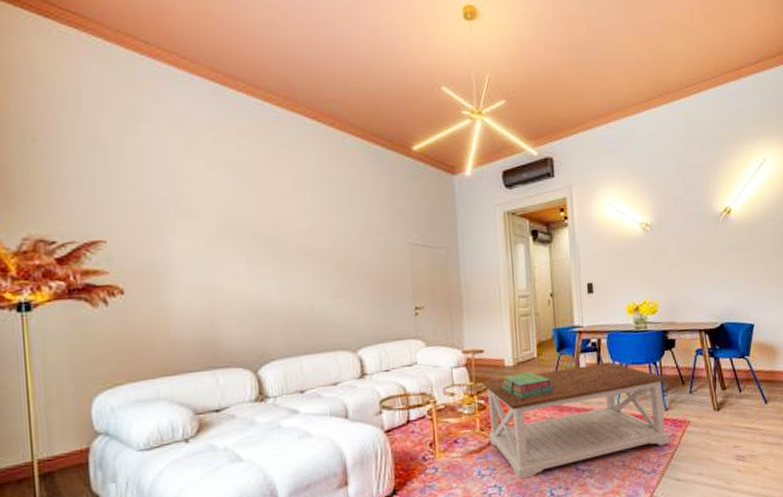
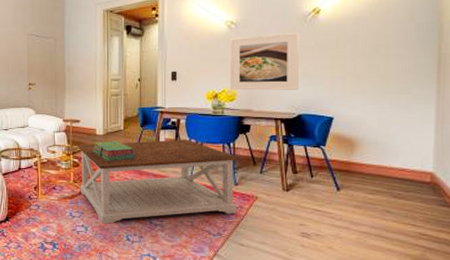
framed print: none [647,233,718,301] -> present [231,31,299,91]

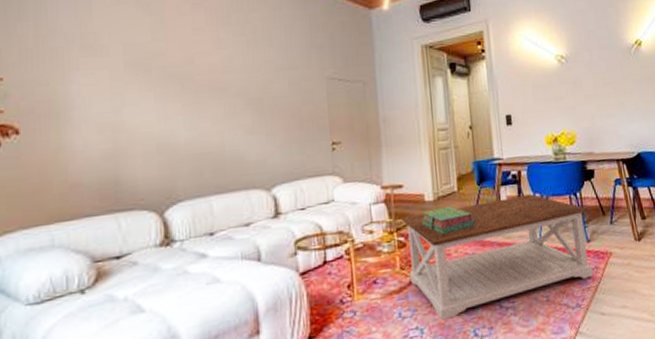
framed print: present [231,31,299,91] -> none [563,64,634,131]

